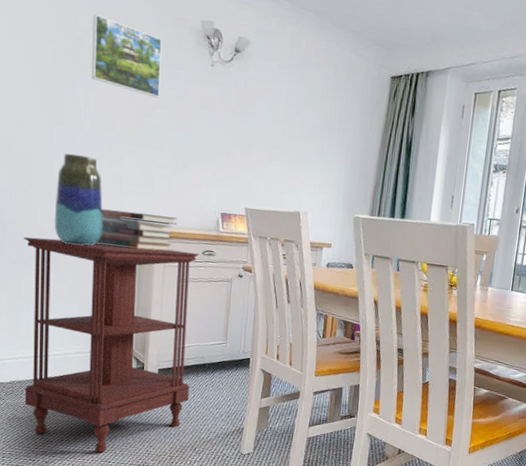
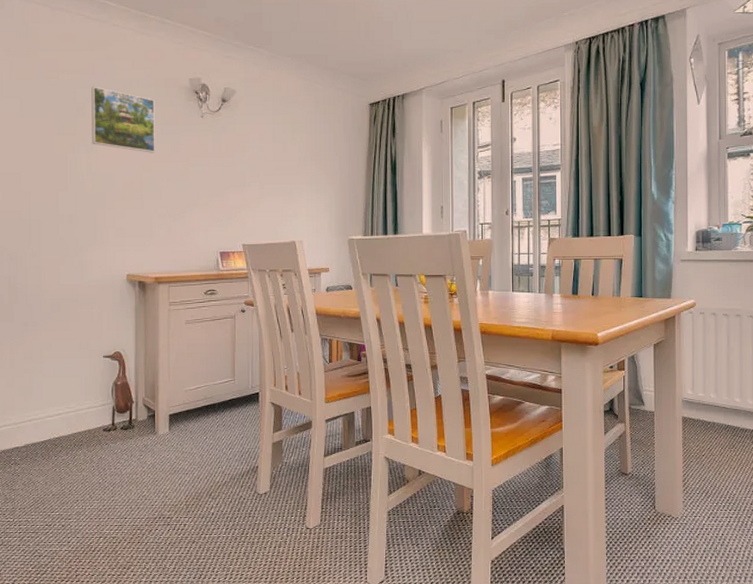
side table: present [23,237,199,453] -> none [34,293,202,510]
vase: present [54,153,103,246] -> none [62,214,108,301]
book stack: present [96,209,178,252] -> none [102,261,179,298]

